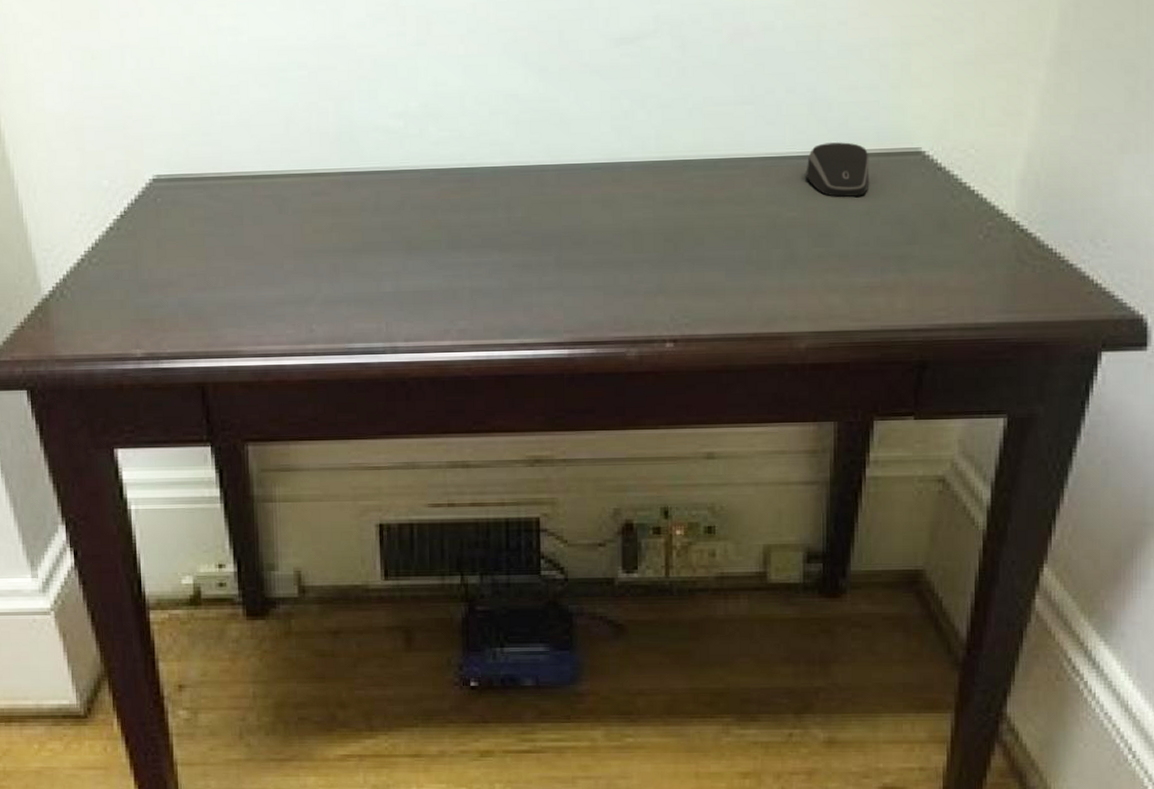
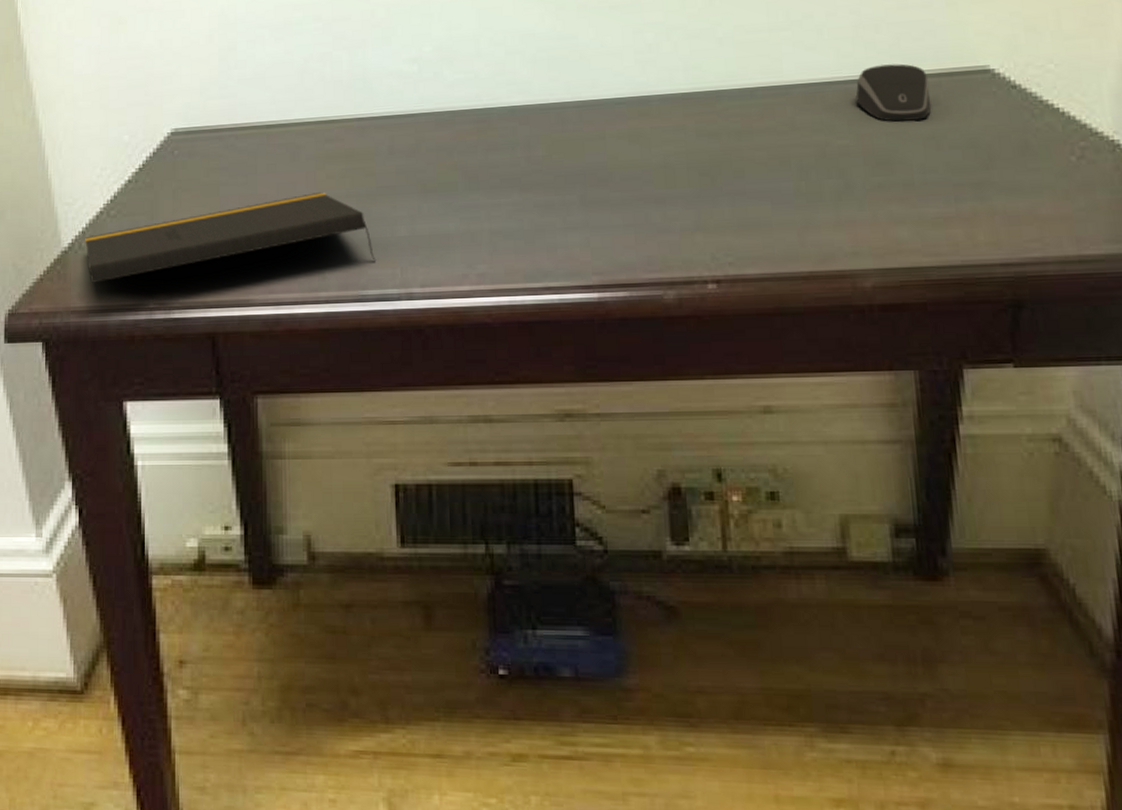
notepad: none [67,246,363,332] -> present [85,192,377,283]

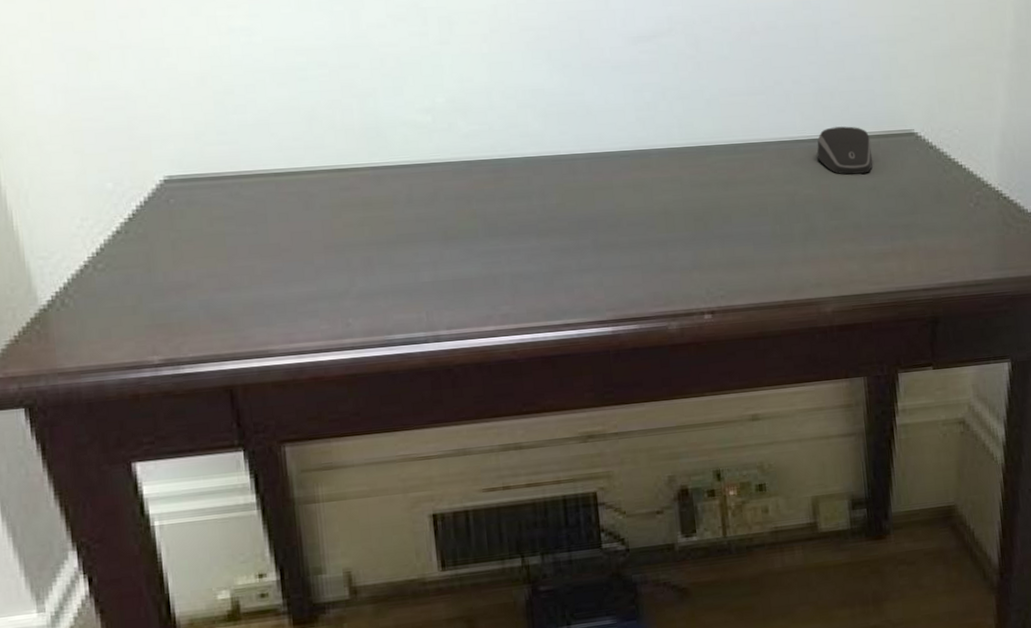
notepad: present [85,192,377,283] -> none [68,241,401,342]

